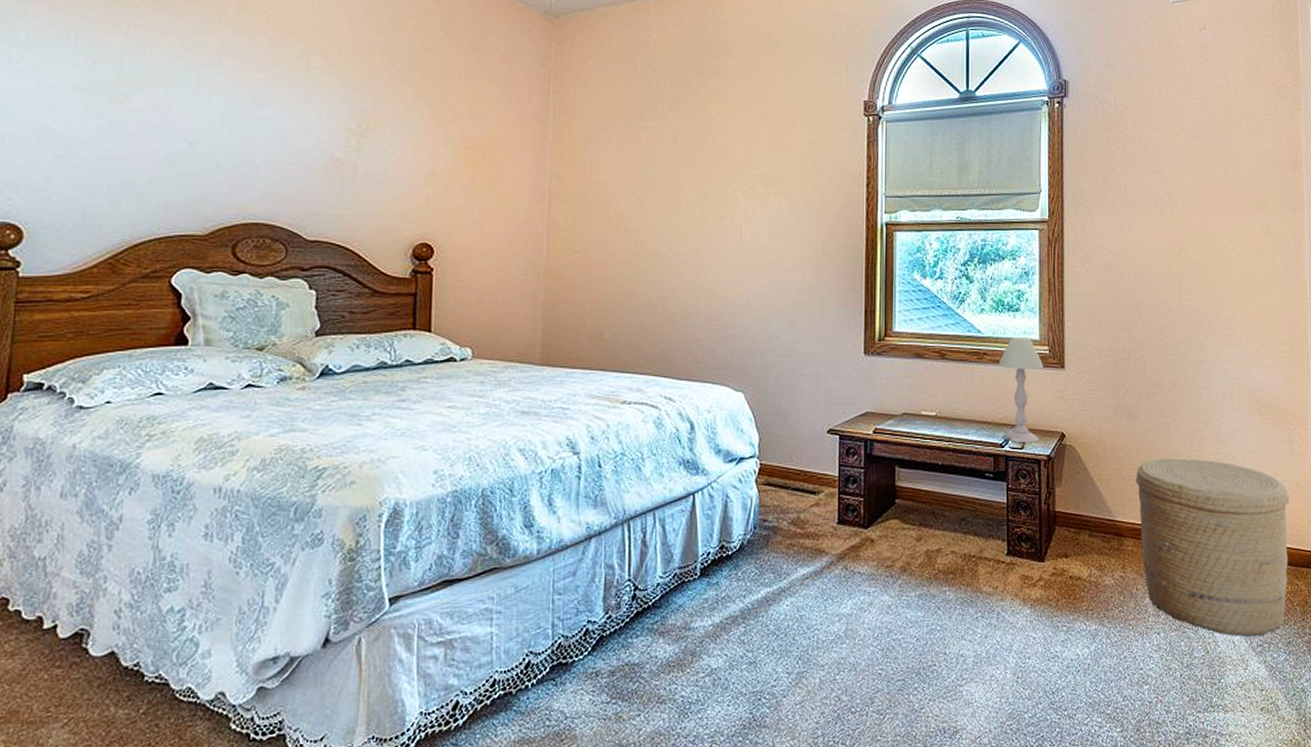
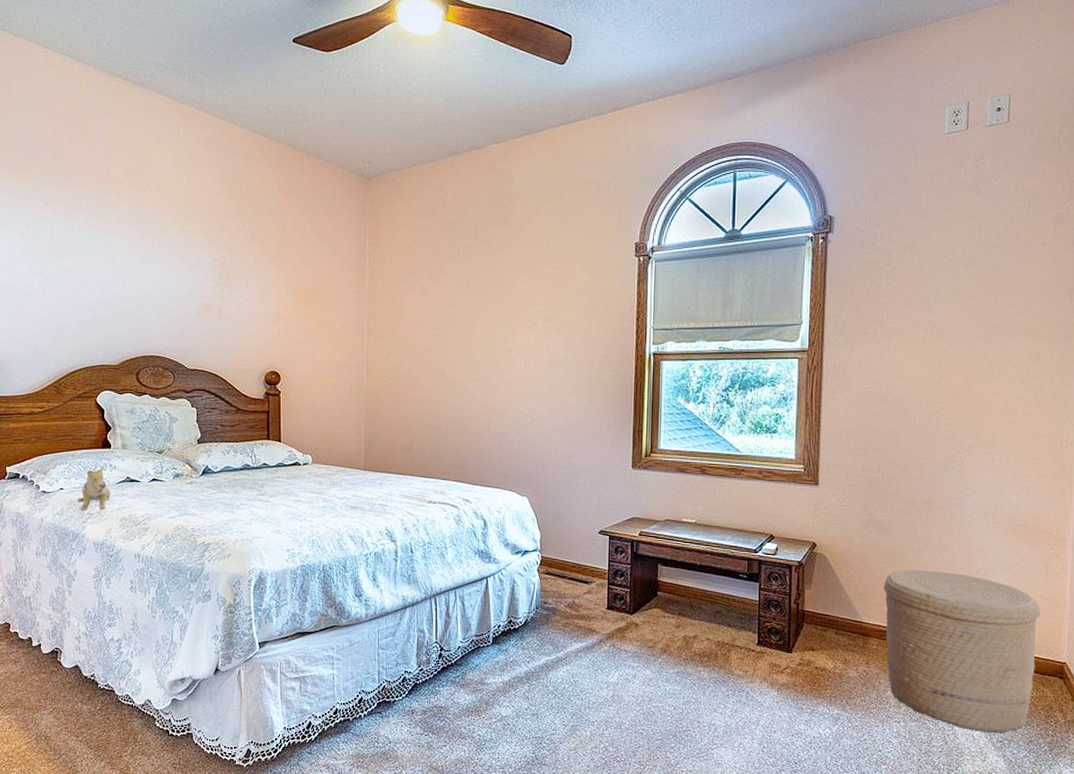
plush toy: none [130,369,184,433] -> present [77,466,111,512]
table lamp: present [999,338,1044,444] -> none [755,456,798,551]

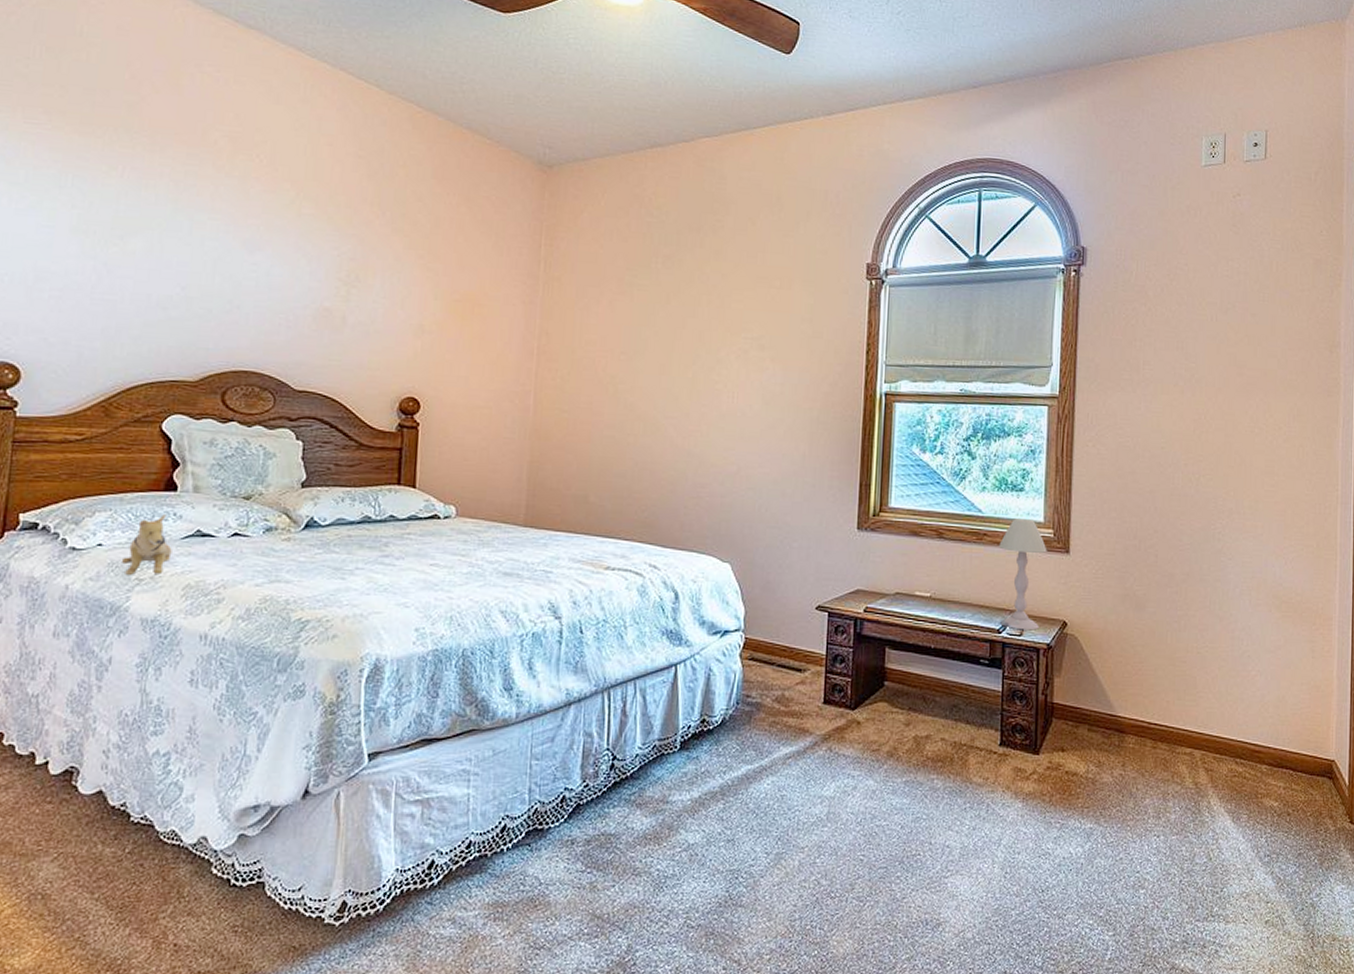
table lamp: none [755,456,798,551] -> present [999,519,1047,631]
woven basket: present [883,569,1040,733] -> none [1141,653,1307,845]

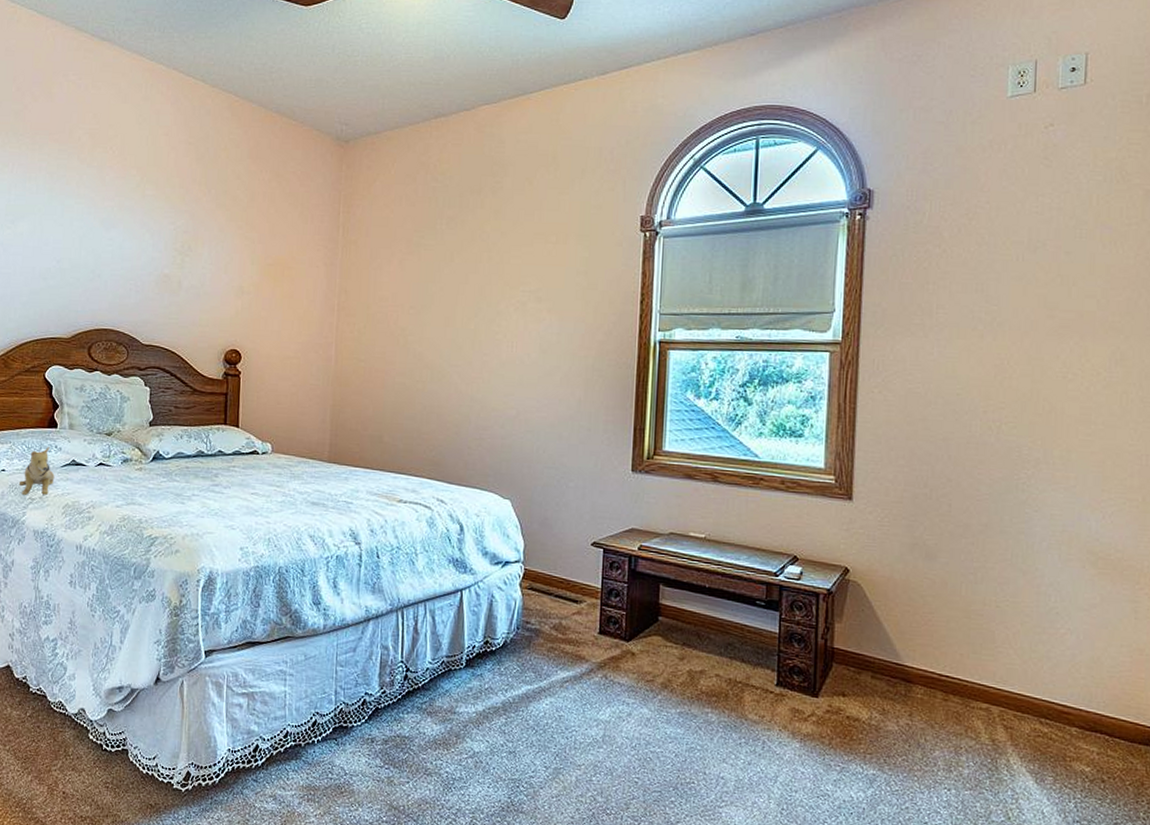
table lamp: present [999,519,1047,631] -> none [776,464,828,575]

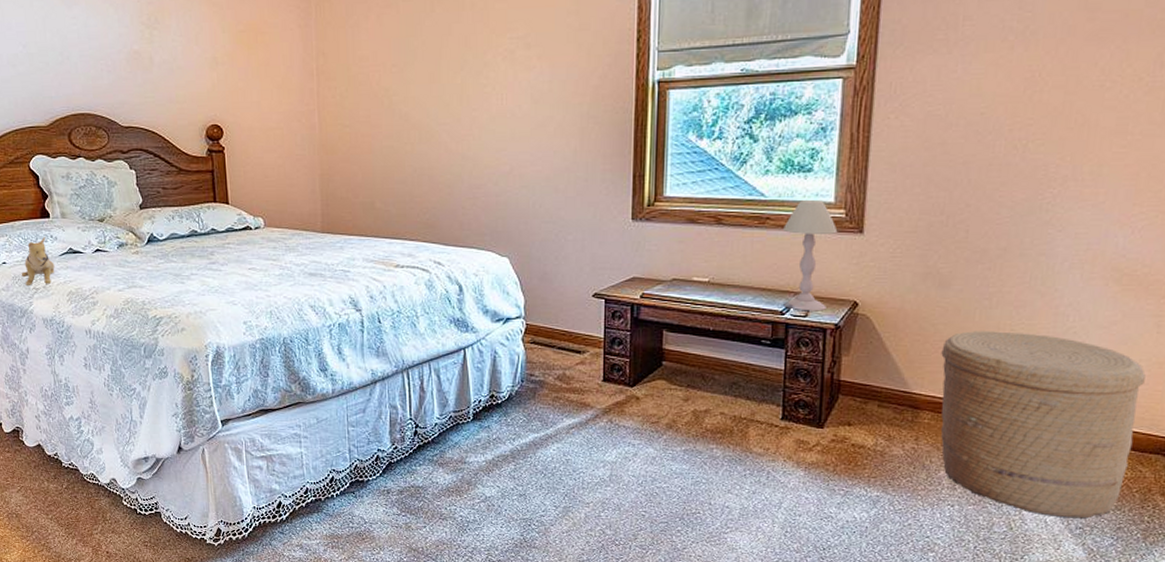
table lamp: none [776,464,828,575] -> present [783,200,838,312]
woven basket: none [931,605,1128,812] -> present [940,331,1146,519]

